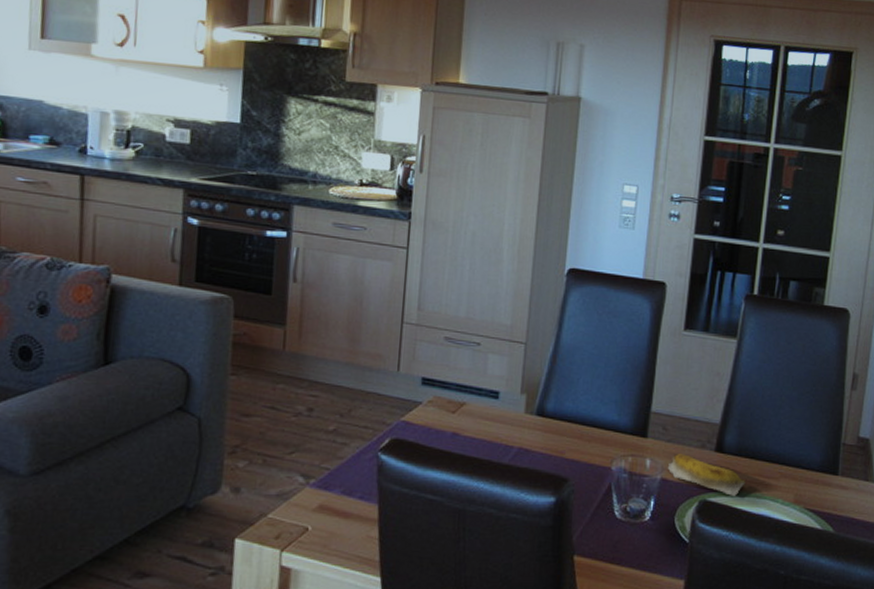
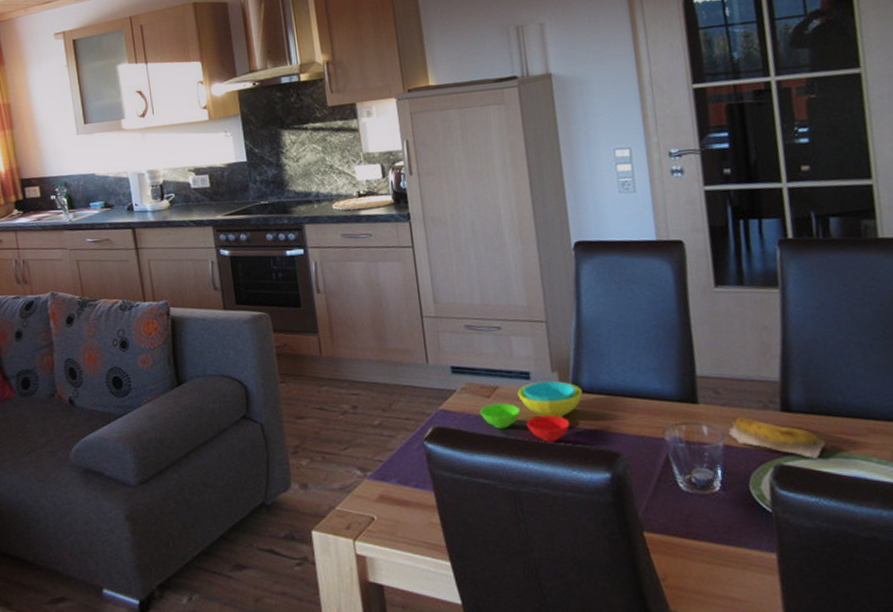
bowl: none [441,402,546,463] -> present [479,380,583,442]

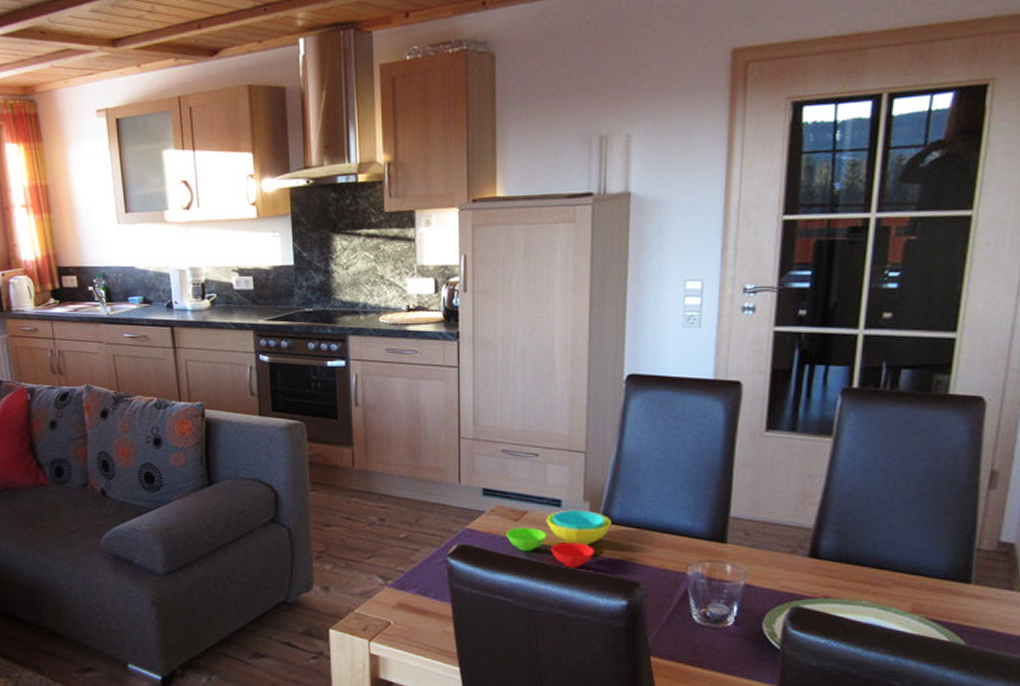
banana: present [728,417,828,458] -> none [751,560,850,603]

